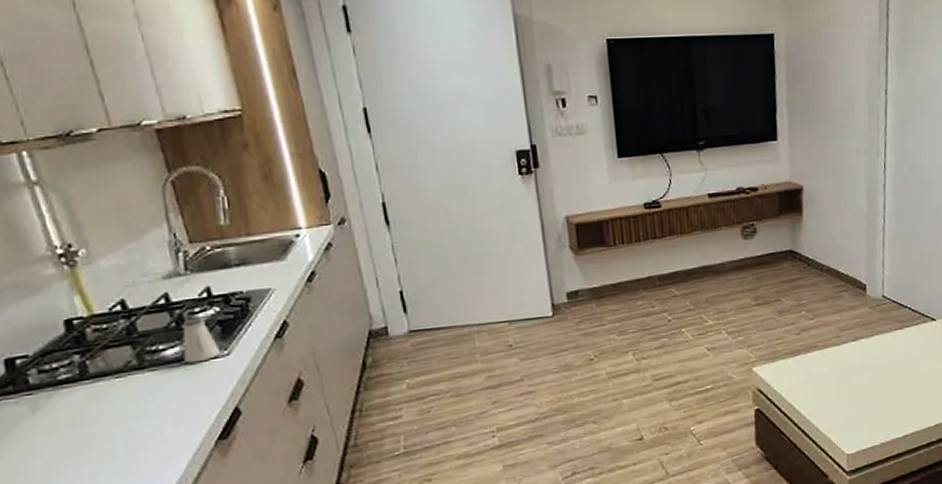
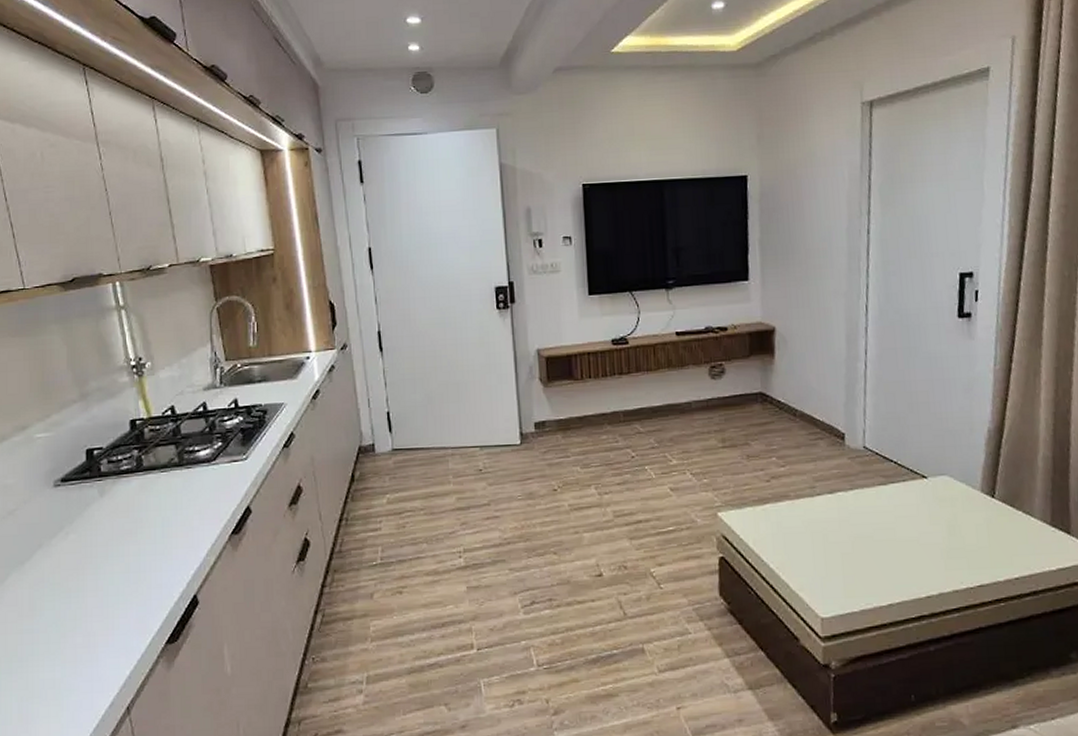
saltshaker: present [182,317,221,364] -> none [213,424,241,465]

